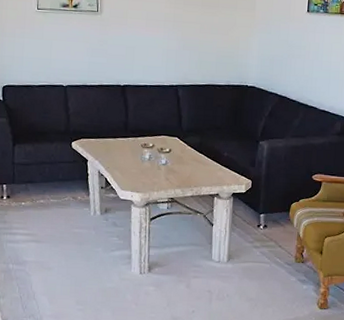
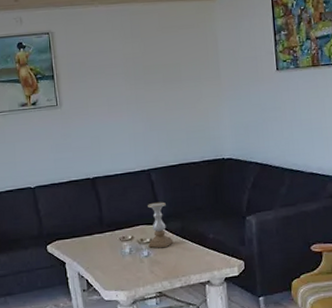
candle holder: none [167,116,191,159] -> present [148,202,174,248]

